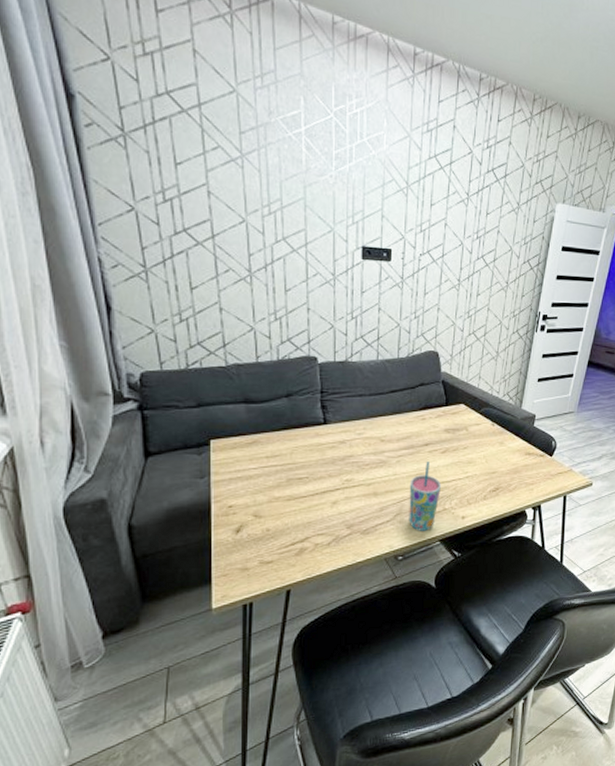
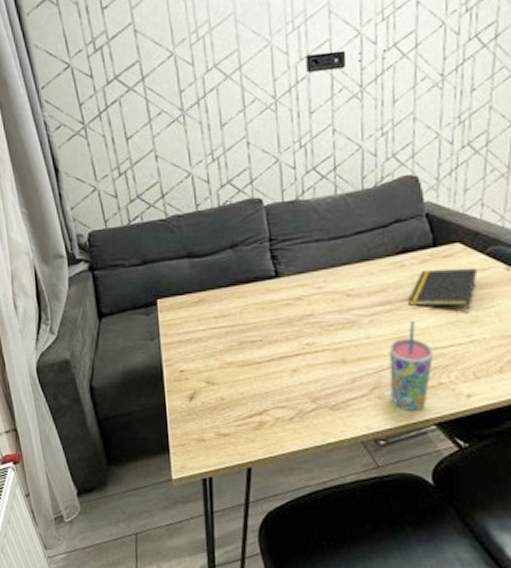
notepad: none [426,422,474,451] -> present [408,267,478,306]

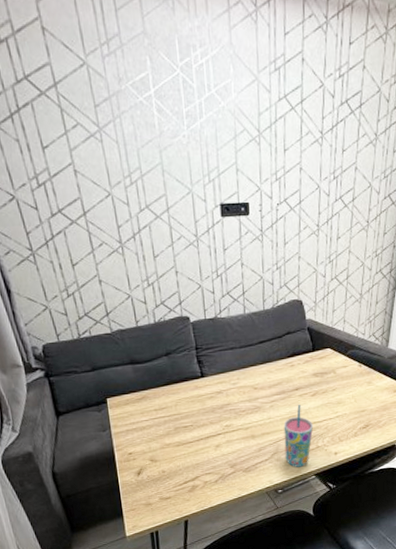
notepad: present [408,267,478,306] -> none [296,365,341,394]

